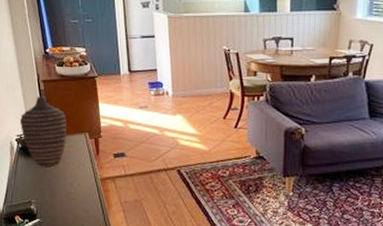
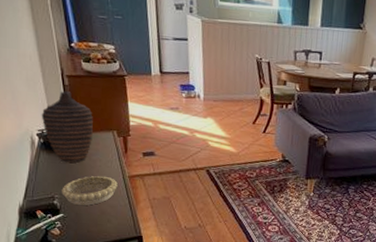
decorative bowl: none [38,179,90,210] -> present [61,175,118,206]

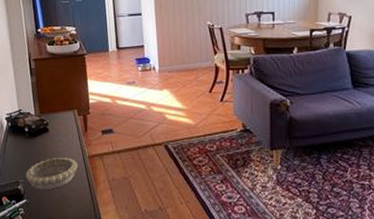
decorative vase: present [41,91,93,163] -> none [10,74,56,146]

